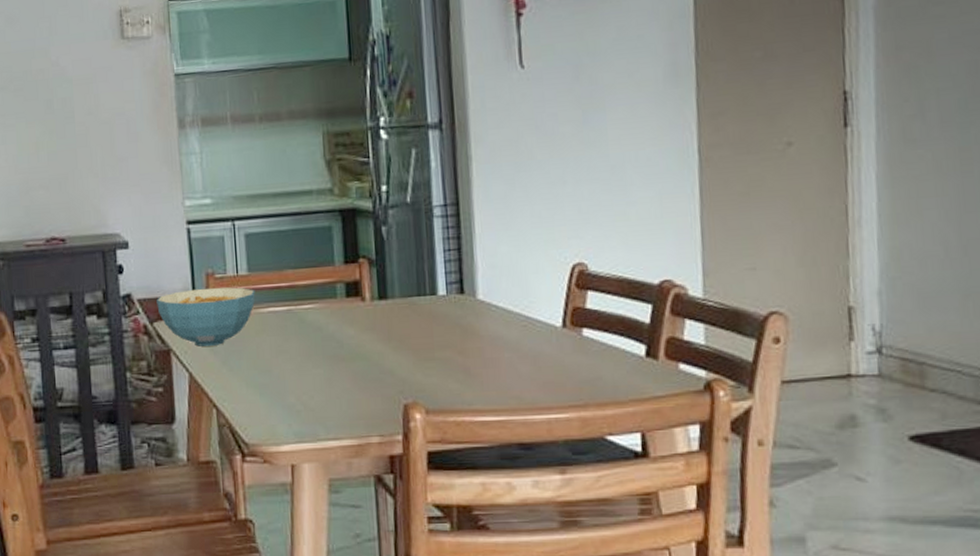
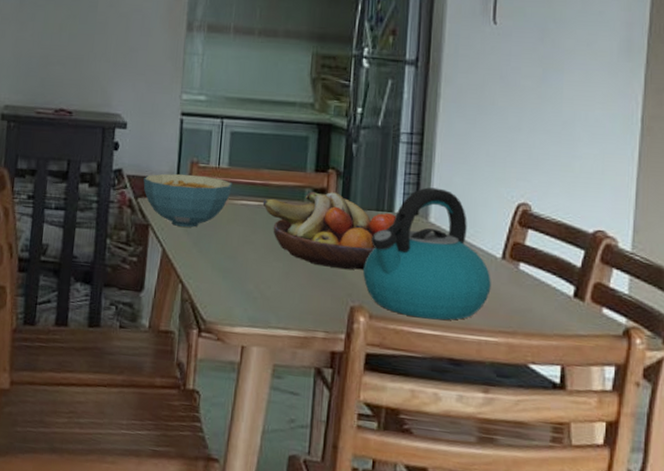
fruit bowl: none [291,283,441,366] -> present [262,192,397,270]
kettle: none [412,261,555,405] -> present [363,187,491,320]

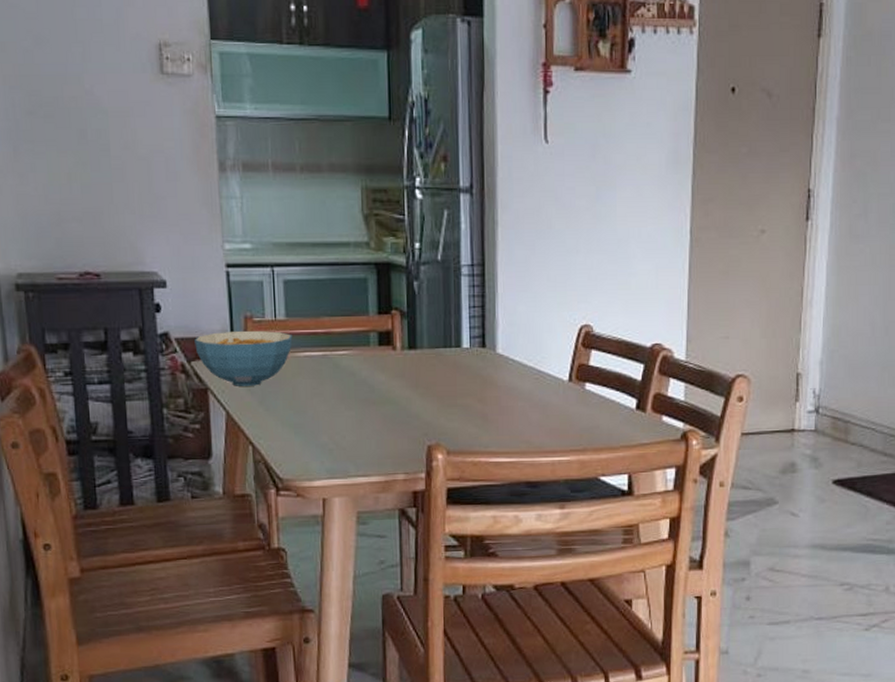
fruit bowl: present [262,192,397,270] -> none [327,333,465,410]
kettle: present [363,187,491,320] -> none [437,318,560,448]

